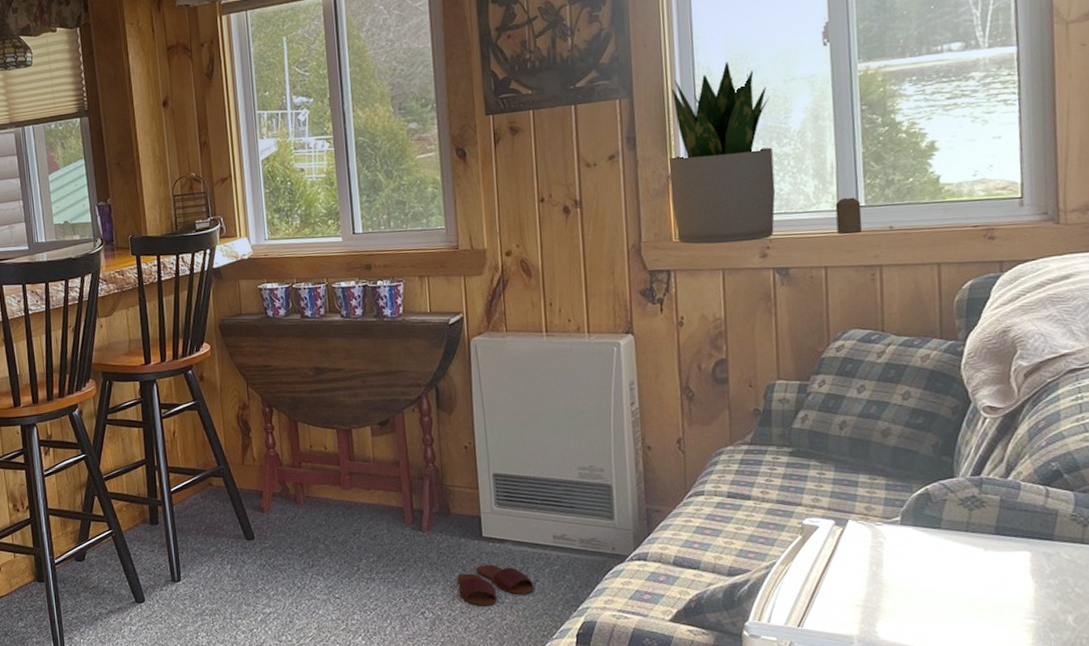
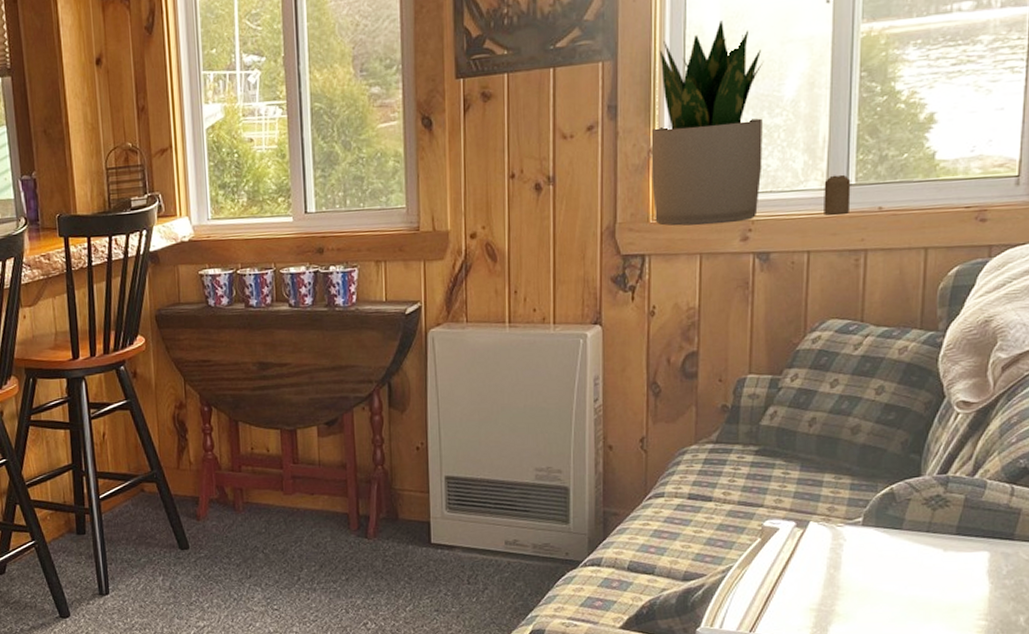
slippers: present [457,564,534,606] -> none [403,572,482,616]

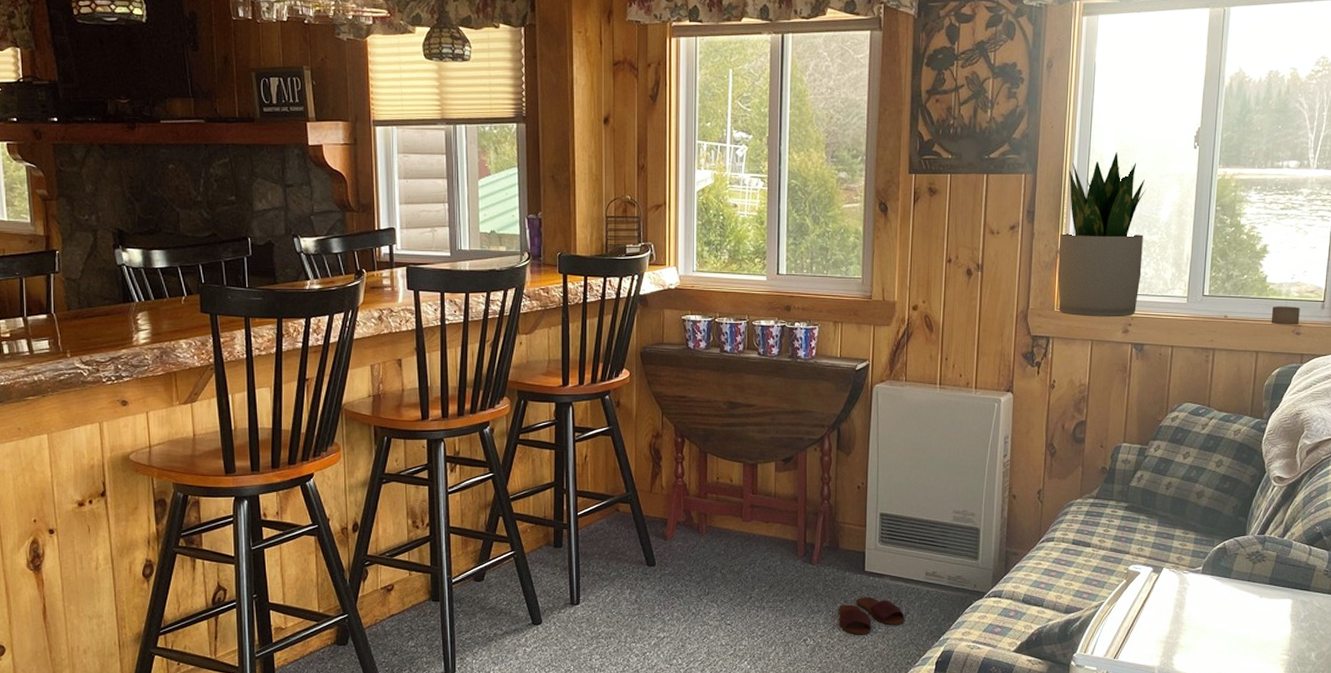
slippers: none [403,572,482,616] -> present [839,596,905,635]
candle: present [824,174,851,217] -> none [1185,286,1206,320]
candle: none [944,186,985,212] -> present [1271,306,1300,325]

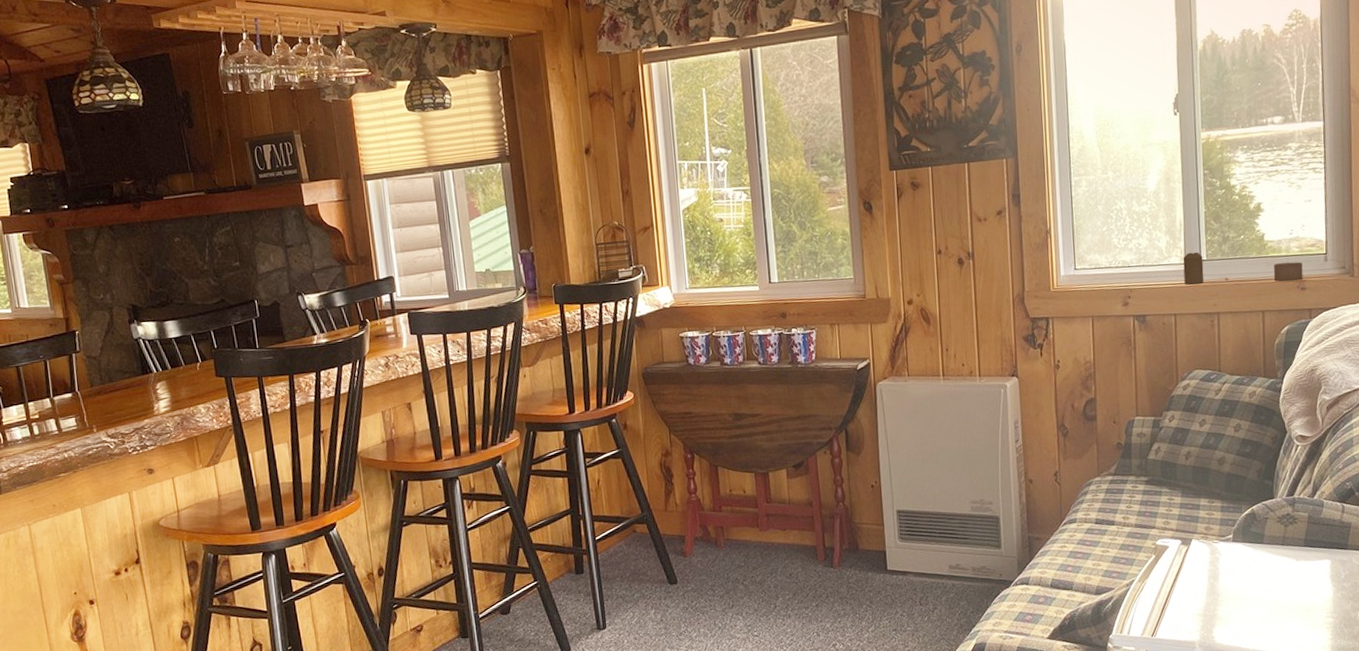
slippers: present [839,596,905,635] -> none [865,595,933,635]
planter: present [1057,152,1147,317] -> none [1047,127,1135,294]
candle: none [1185,286,1206,320] -> present [1183,252,1204,286]

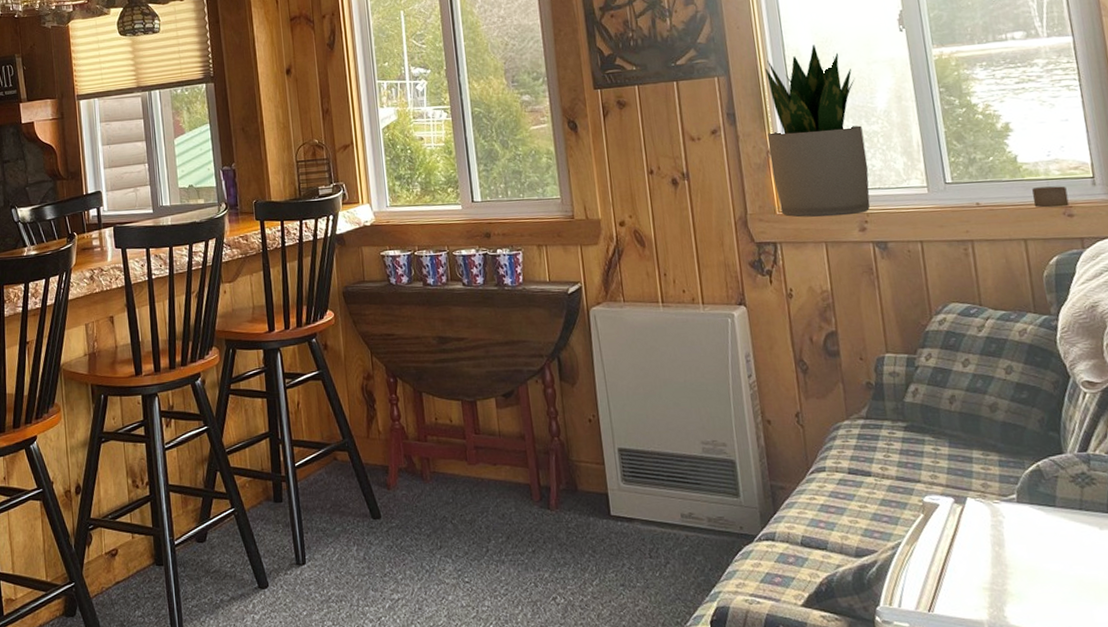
planter: none [1047,127,1135,294] -> present [764,44,871,218]
candle: present [1183,252,1204,286] -> none [924,174,952,211]

